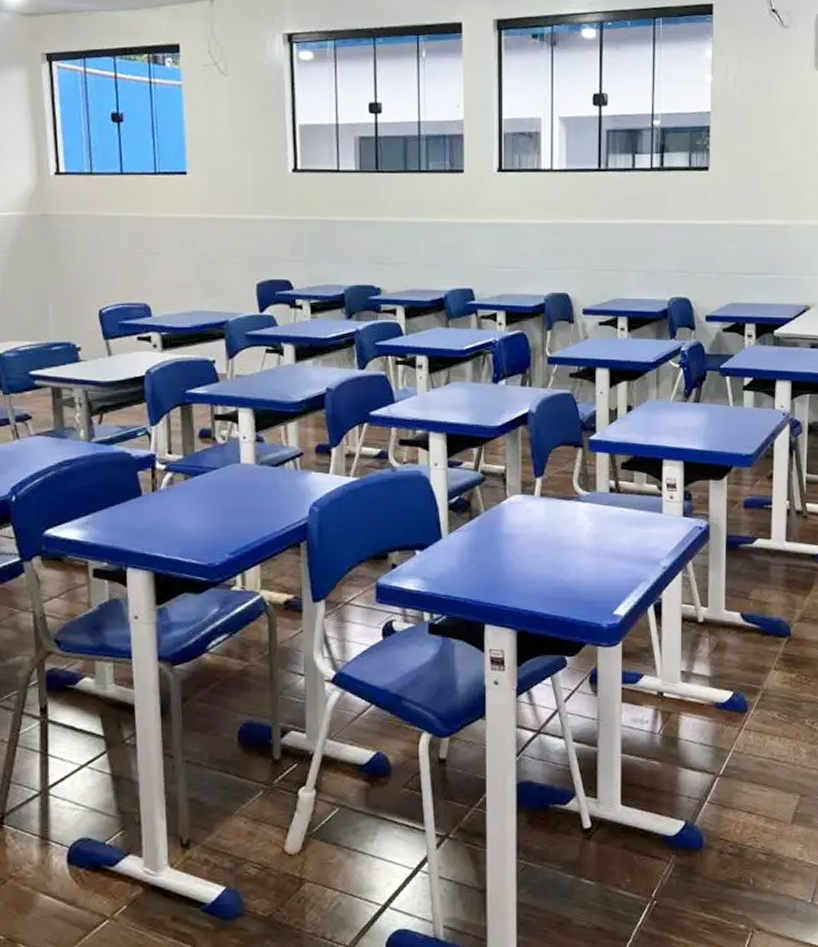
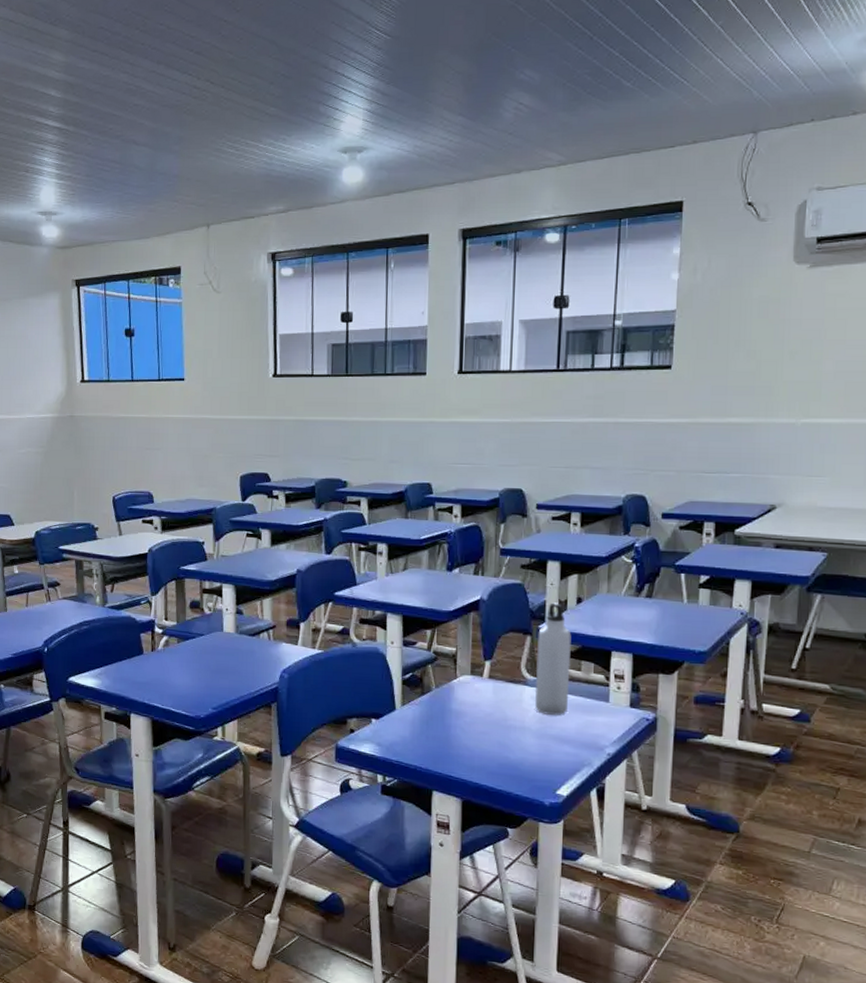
water bottle: none [588,412,623,531] -> present [534,602,571,715]

